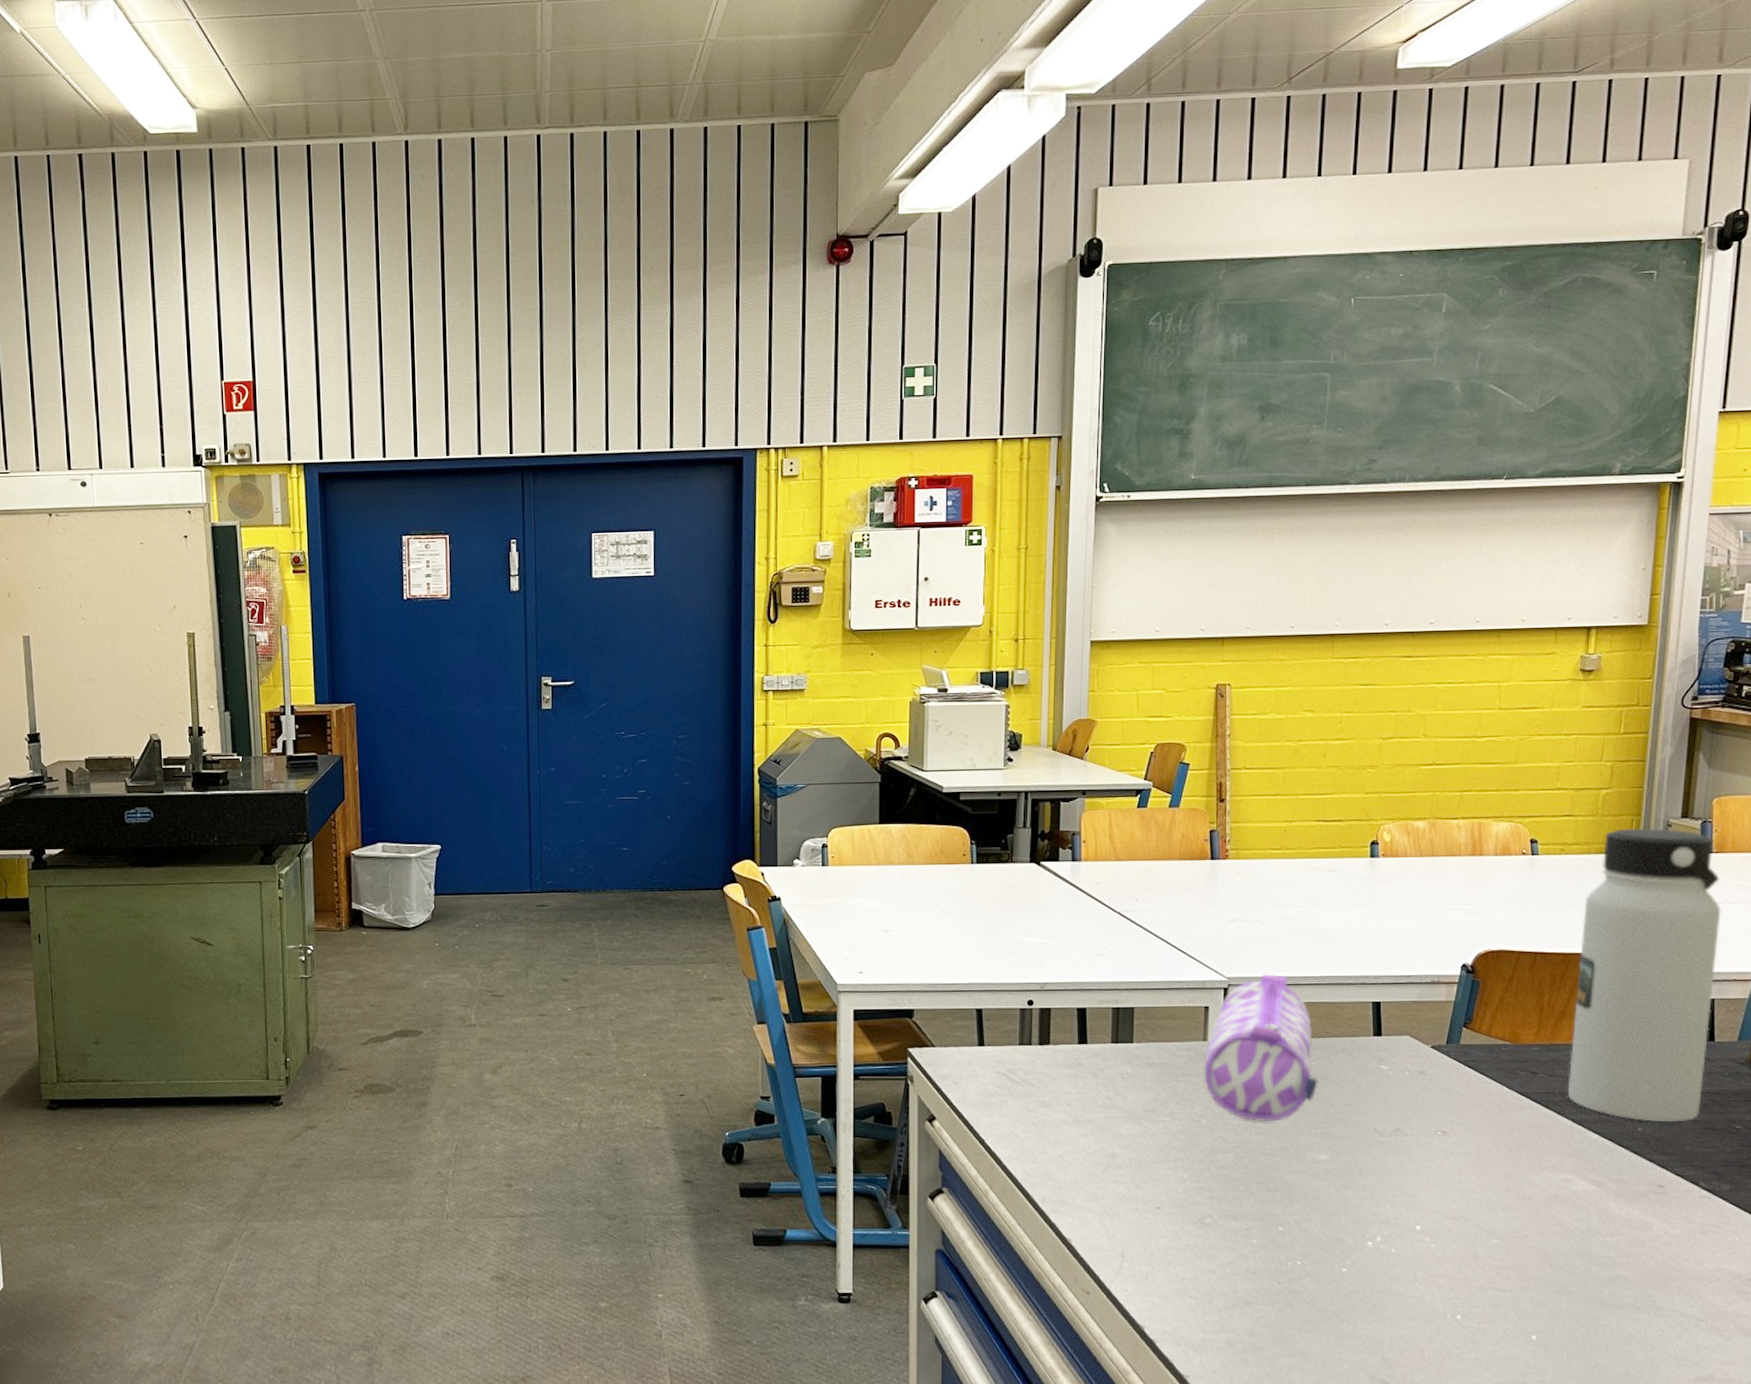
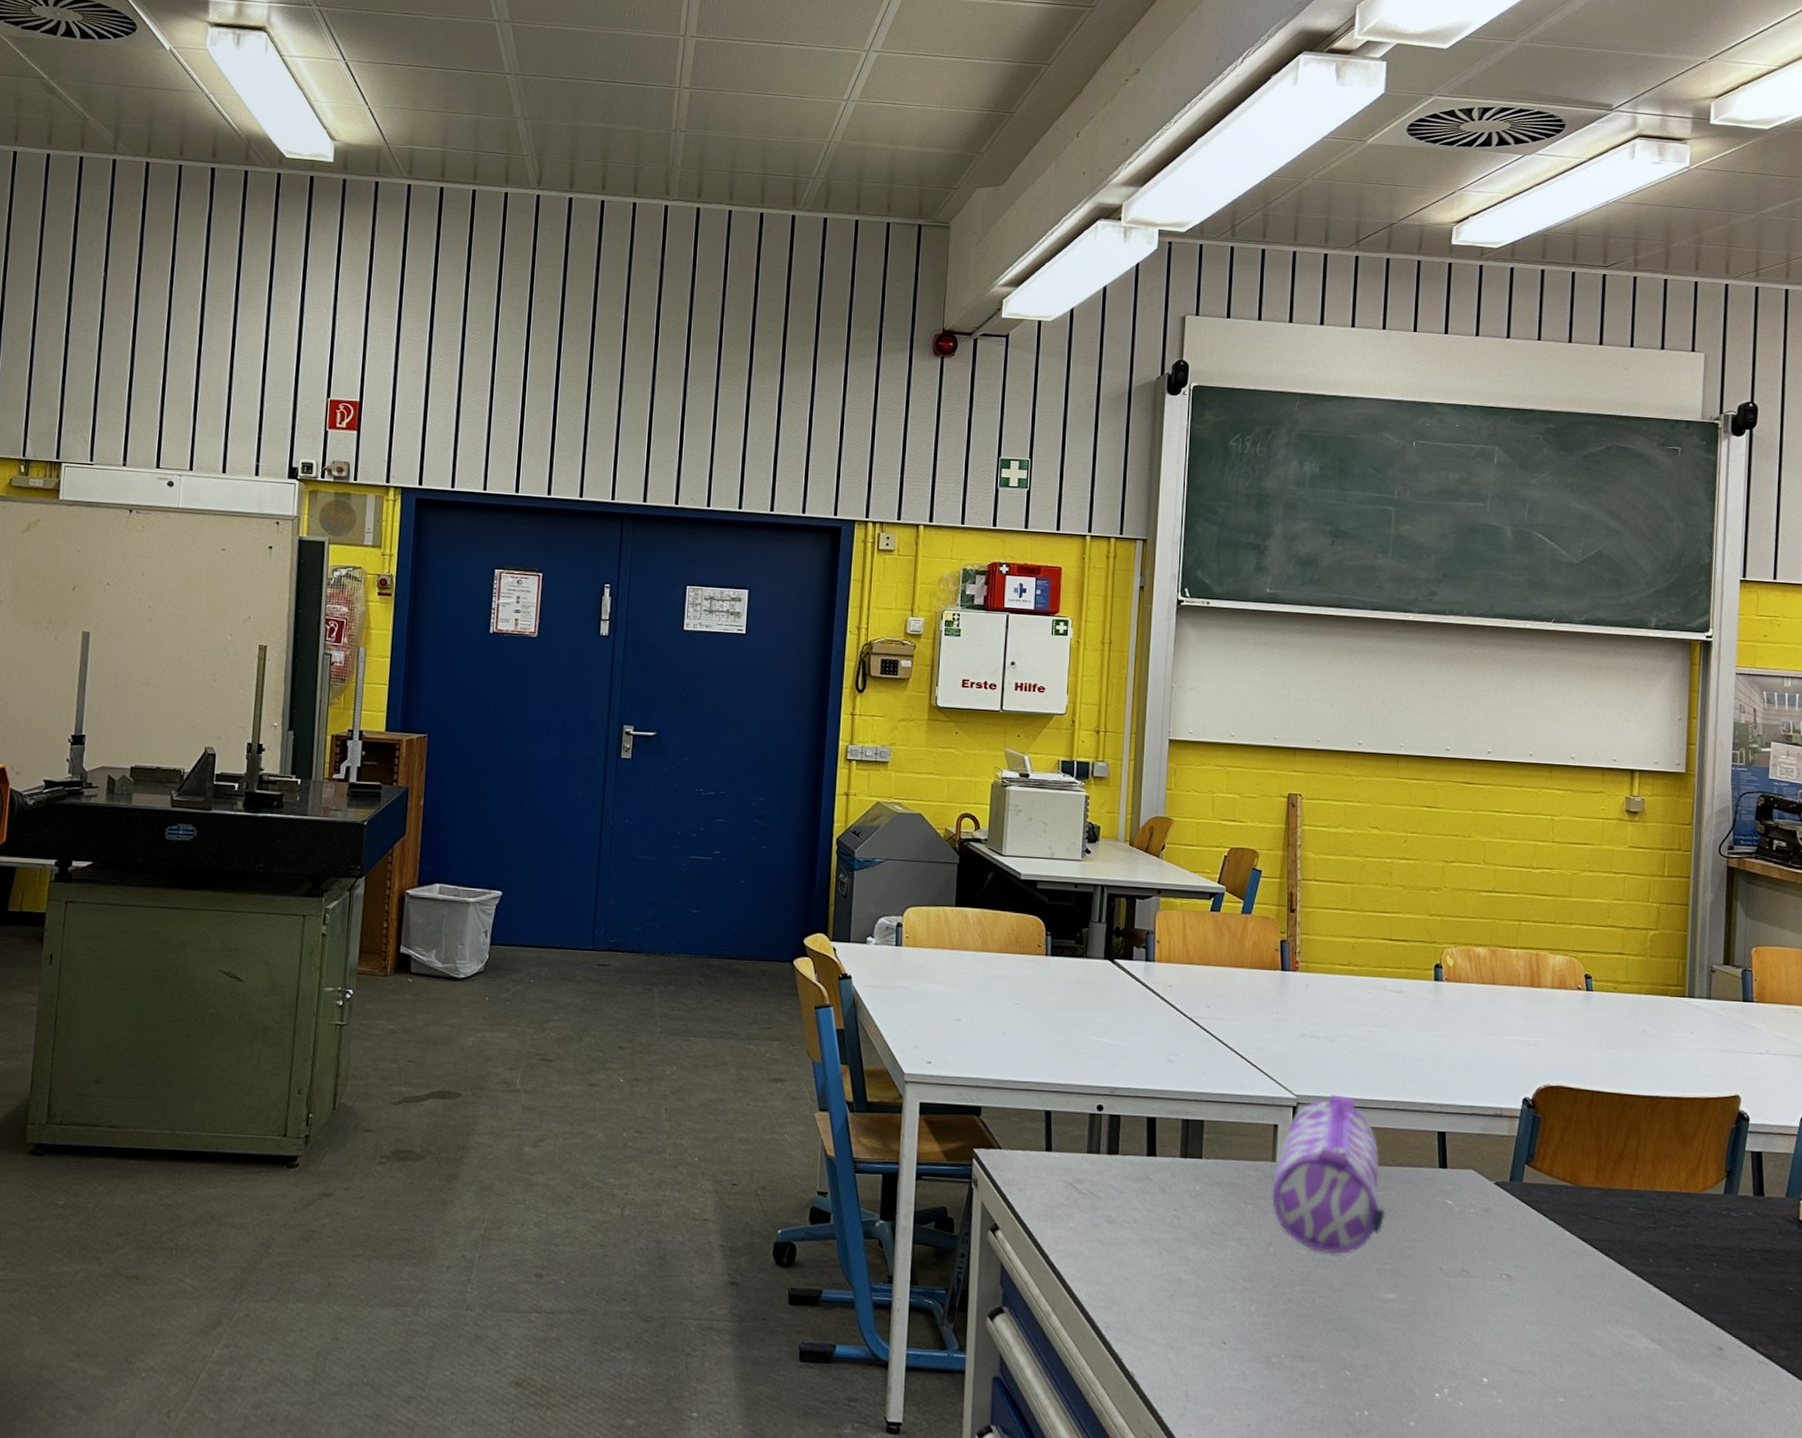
water bottle: present [1567,828,1721,1123] -> none [1627,971,1764,1280]

